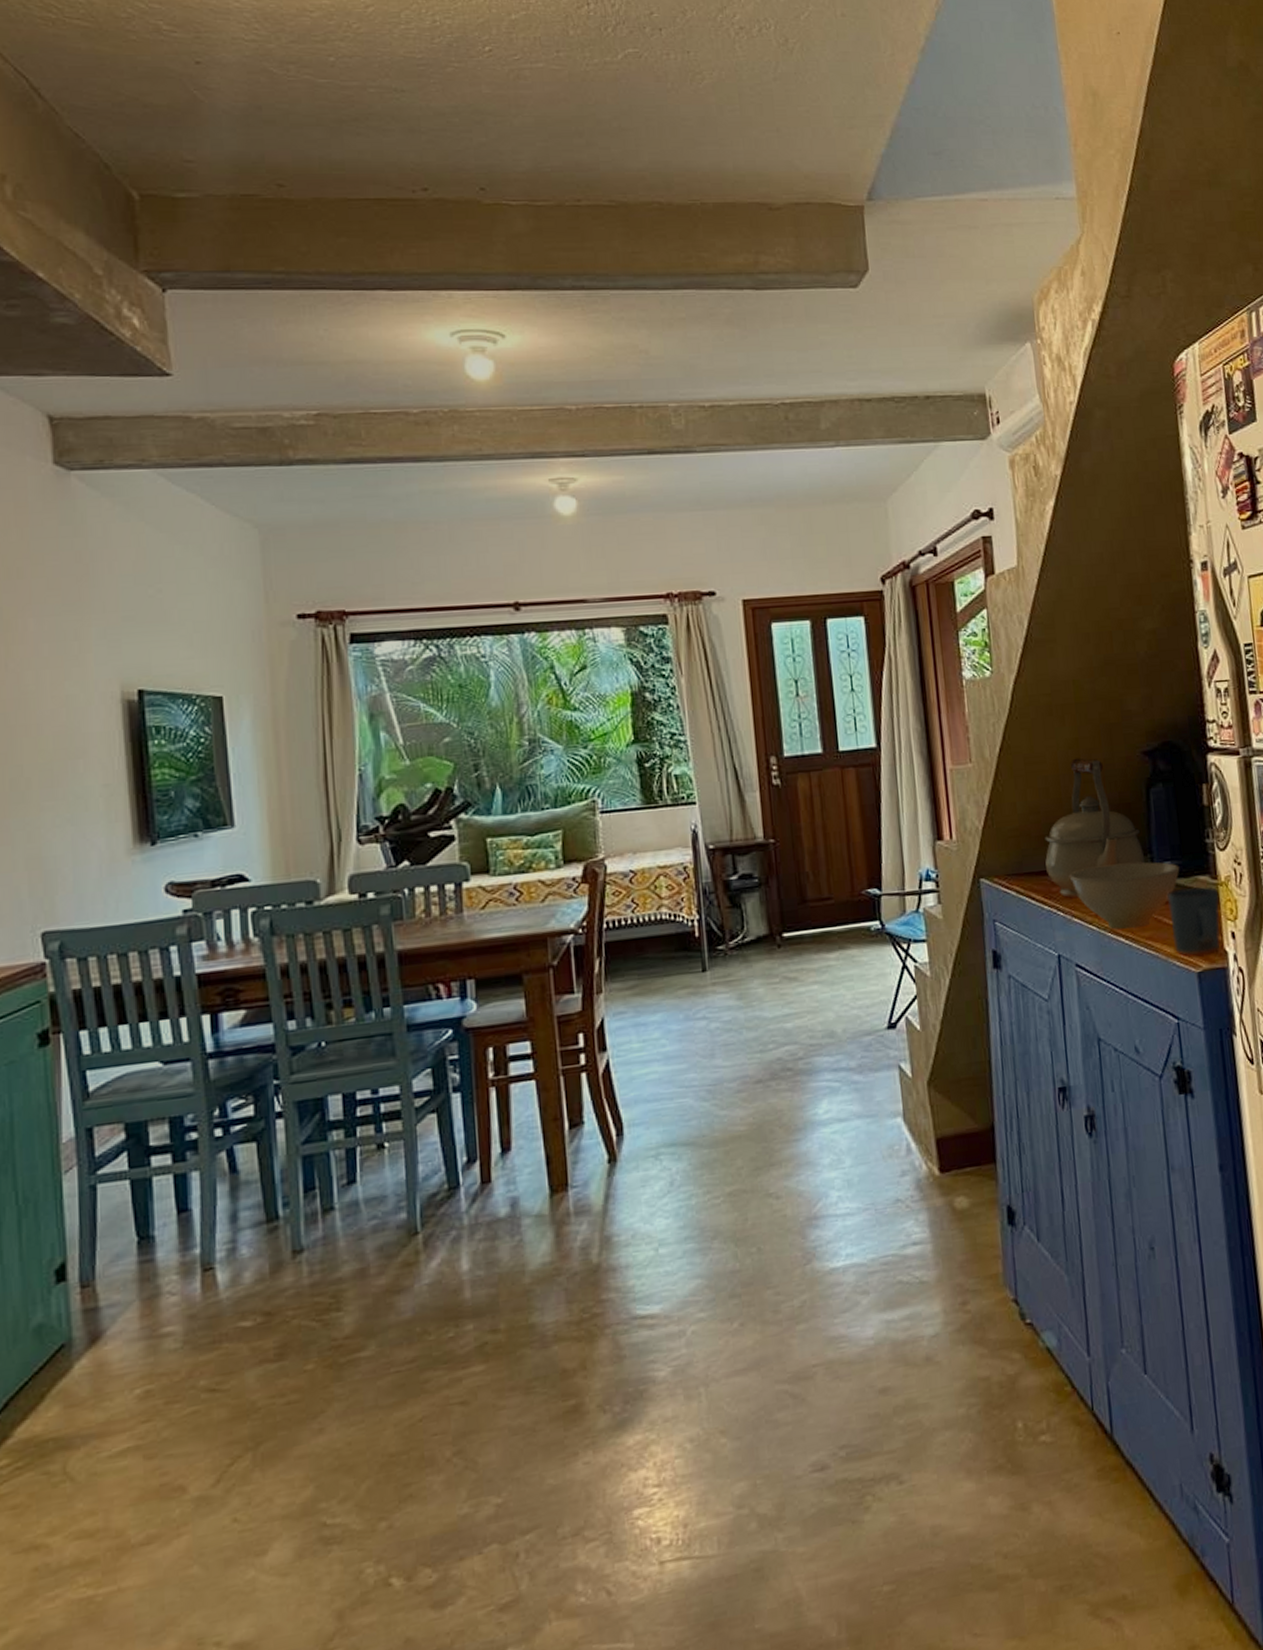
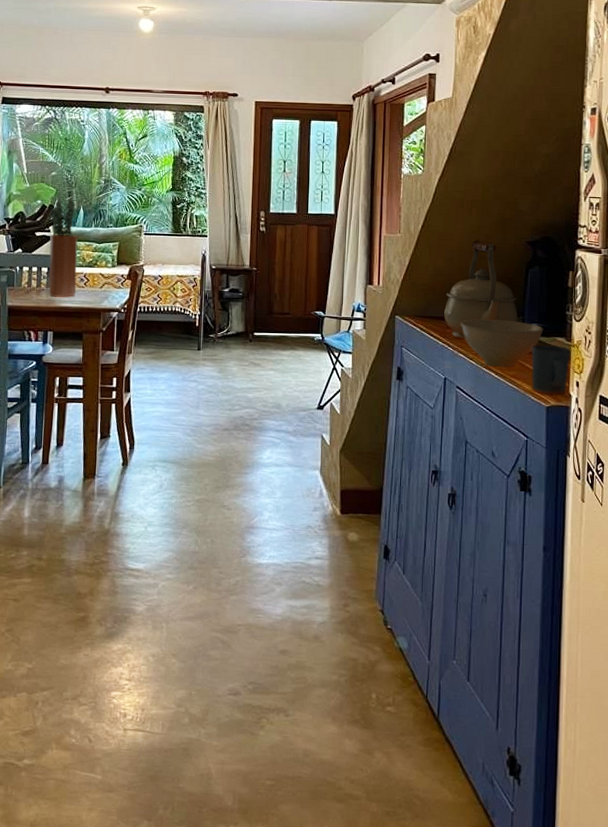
vase: none [450,763,504,927] -> present [48,192,78,297]

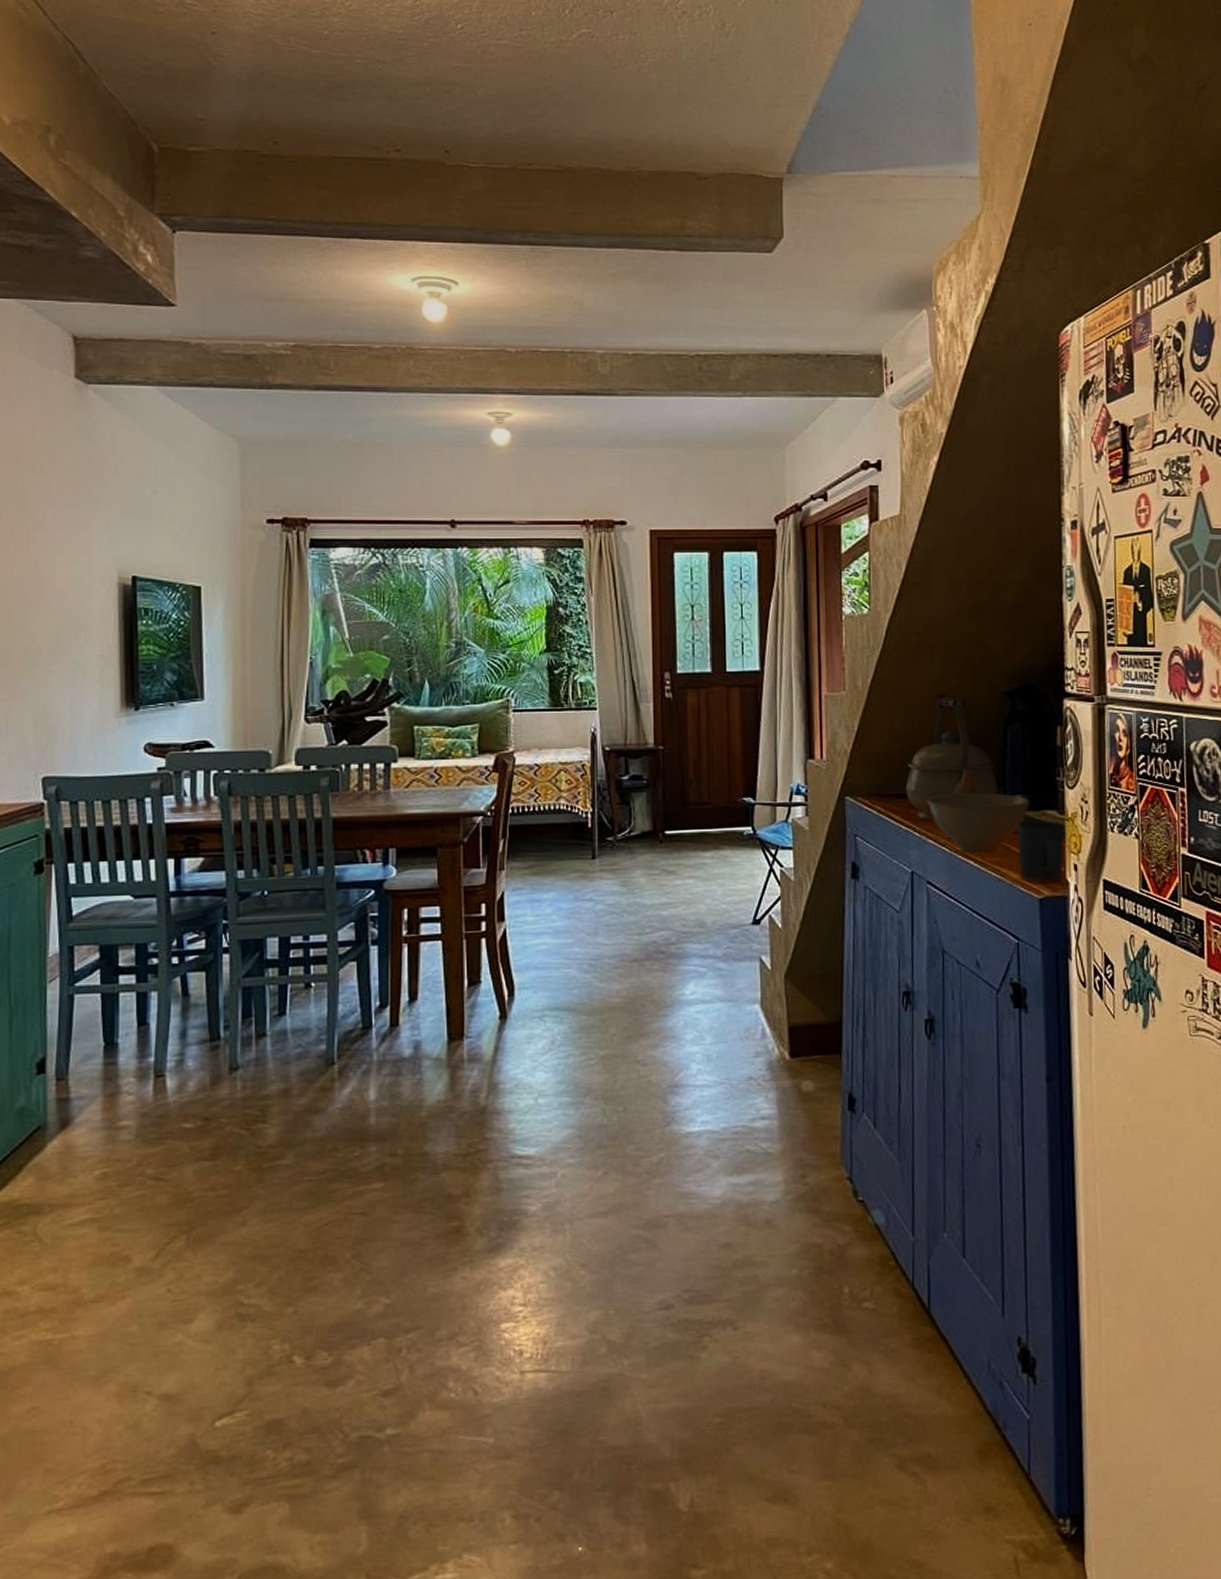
vase: present [48,192,78,297] -> none [386,660,424,802]

